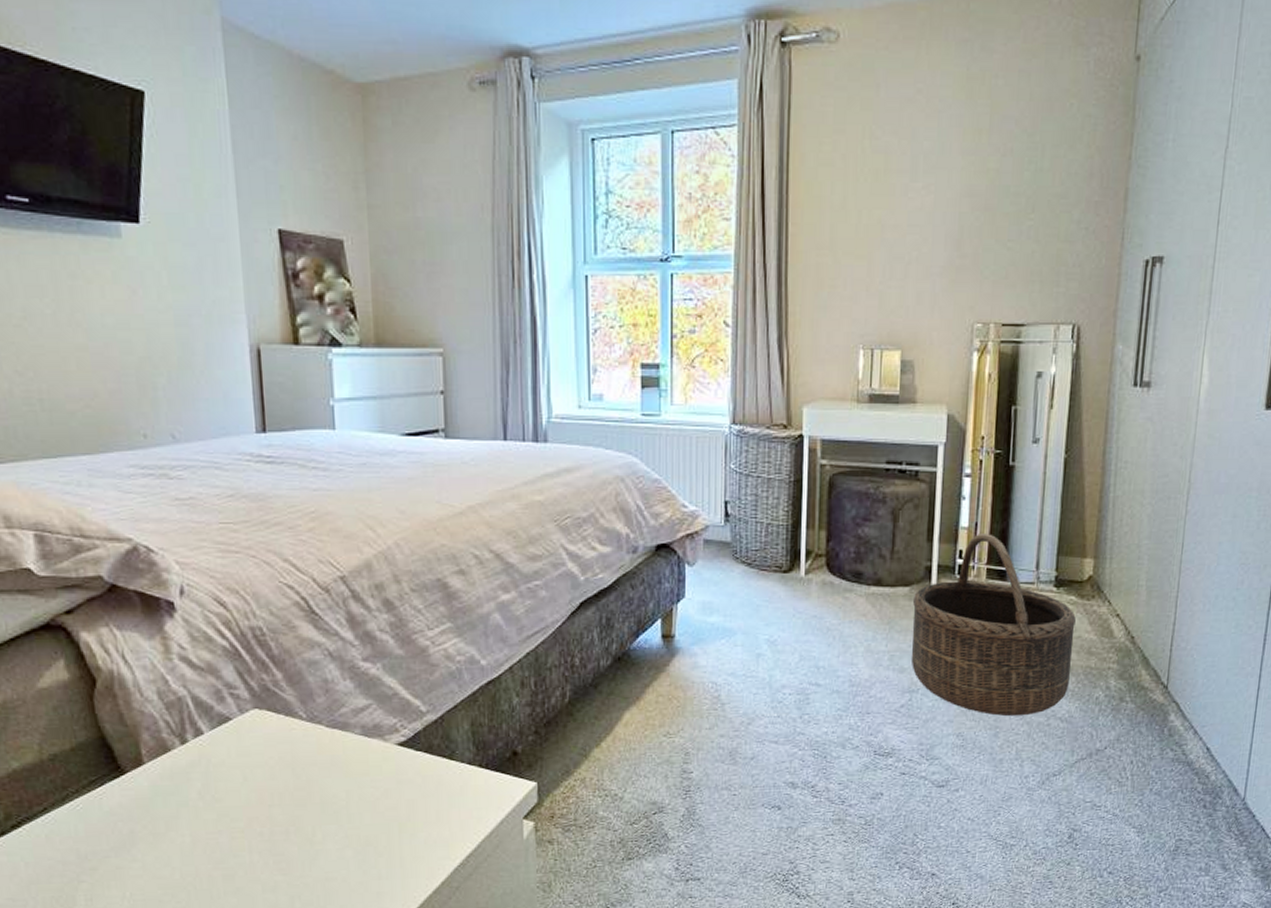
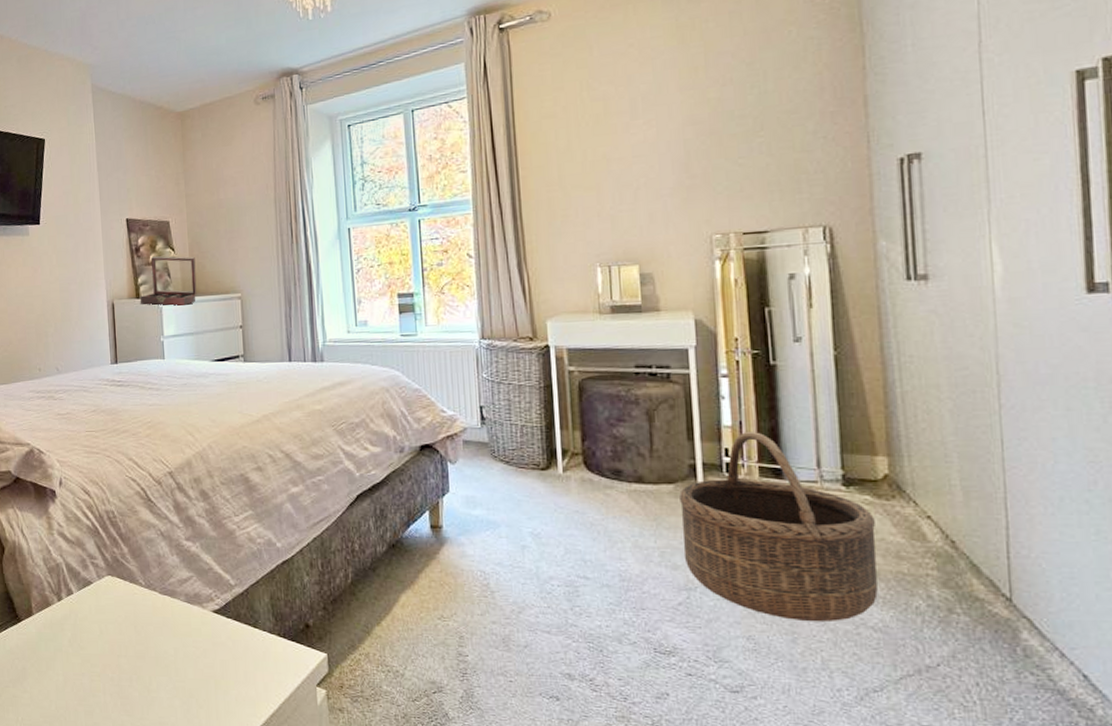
jewelry box: none [299,287,383,360] -> present [140,256,197,306]

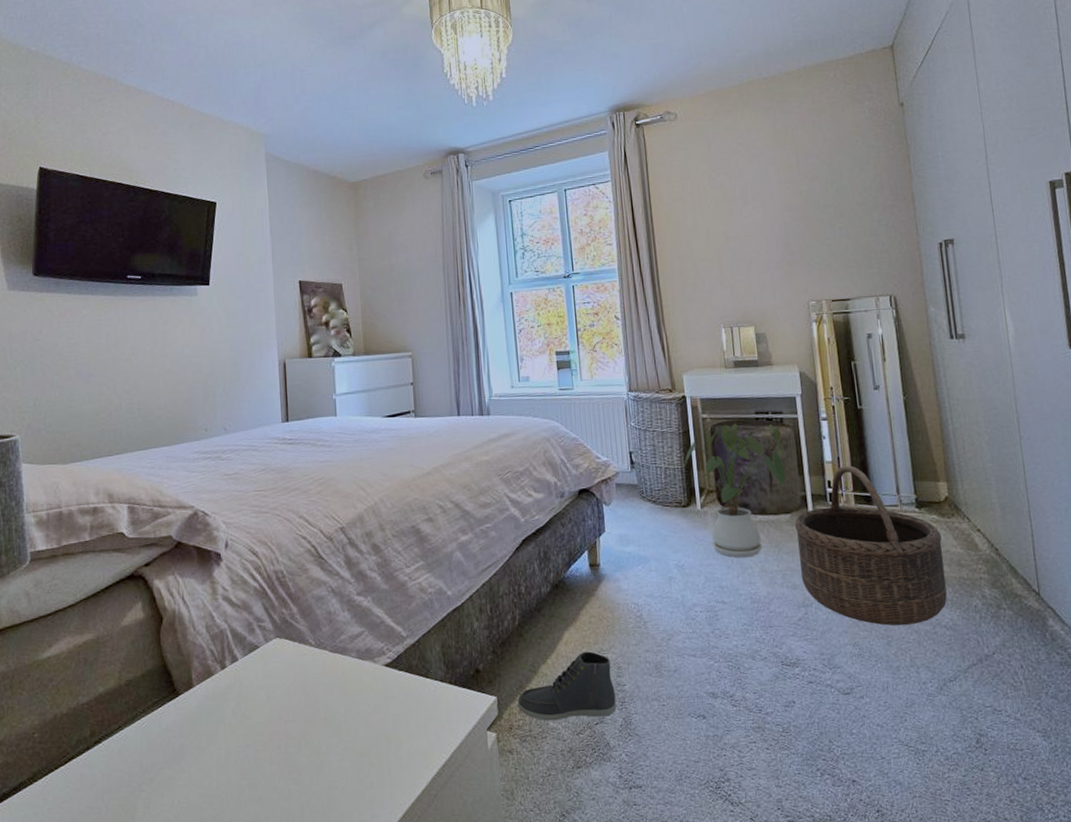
jewelry box: present [140,256,197,306] -> none [312,316,369,365]
sneaker: none [349,617,457,686] -> present [518,651,617,721]
house plant: none [544,378,671,530] -> present [684,423,786,558]

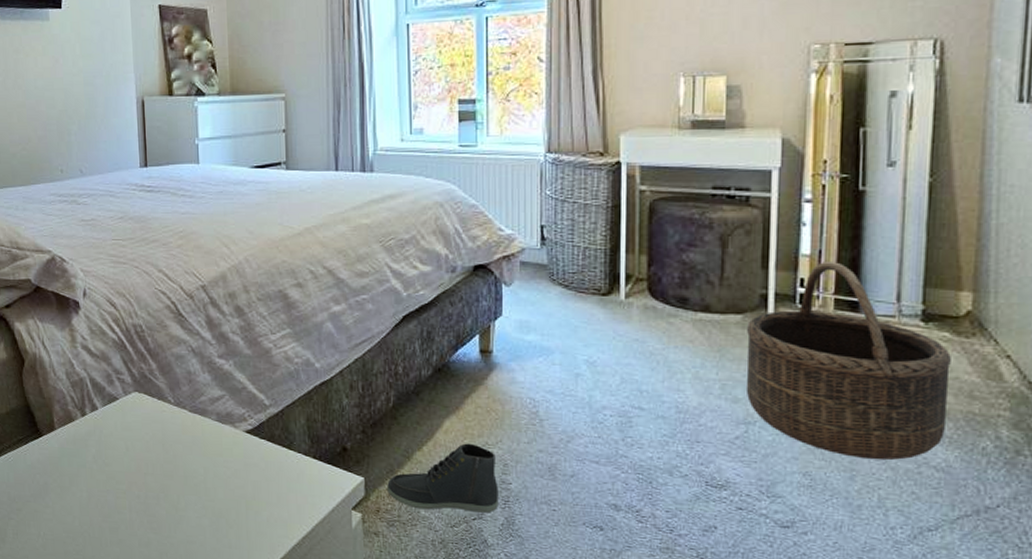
house plant: present [684,423,786,558] -> none [609,199,745,361]

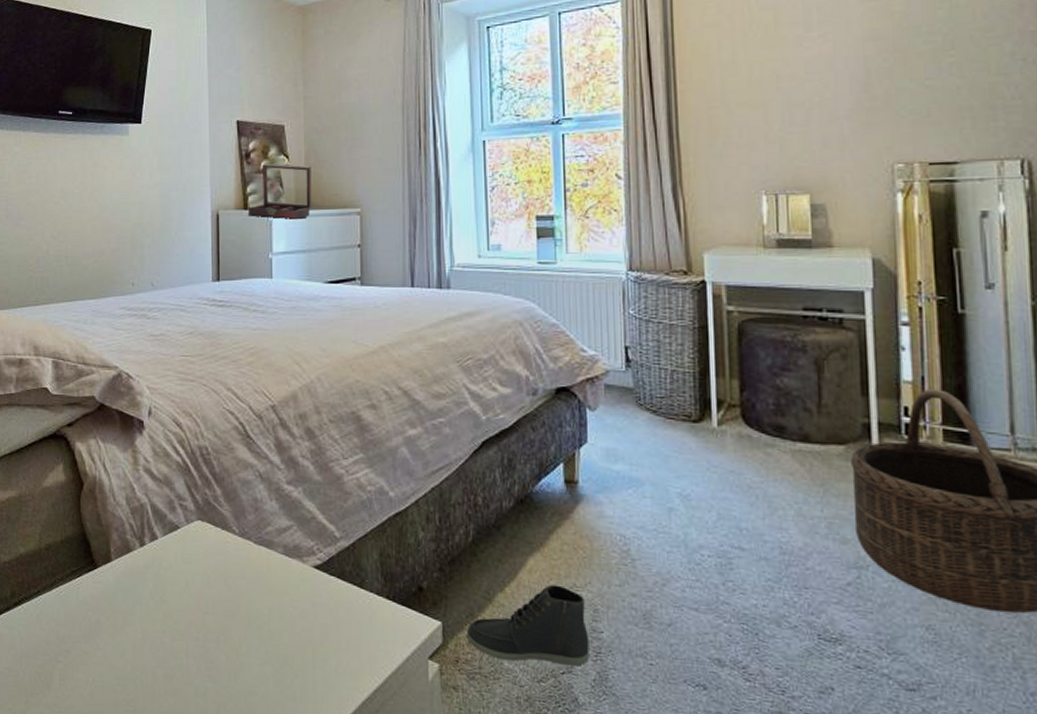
jewelry box: none [173,48,237,106] -> present [247,163,312,220]

